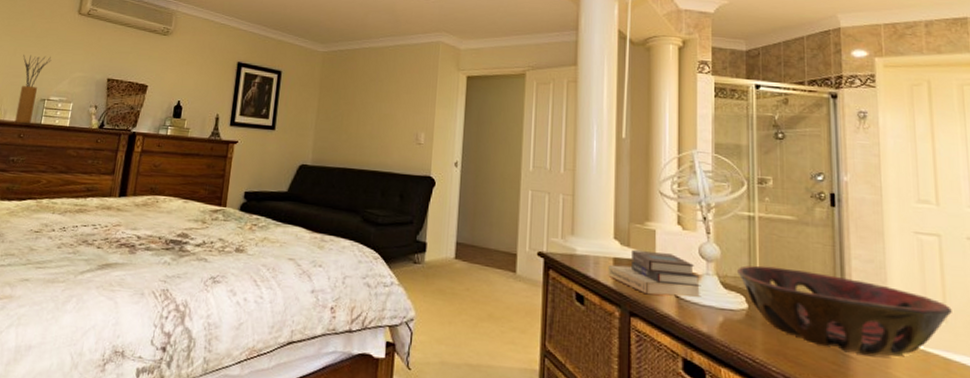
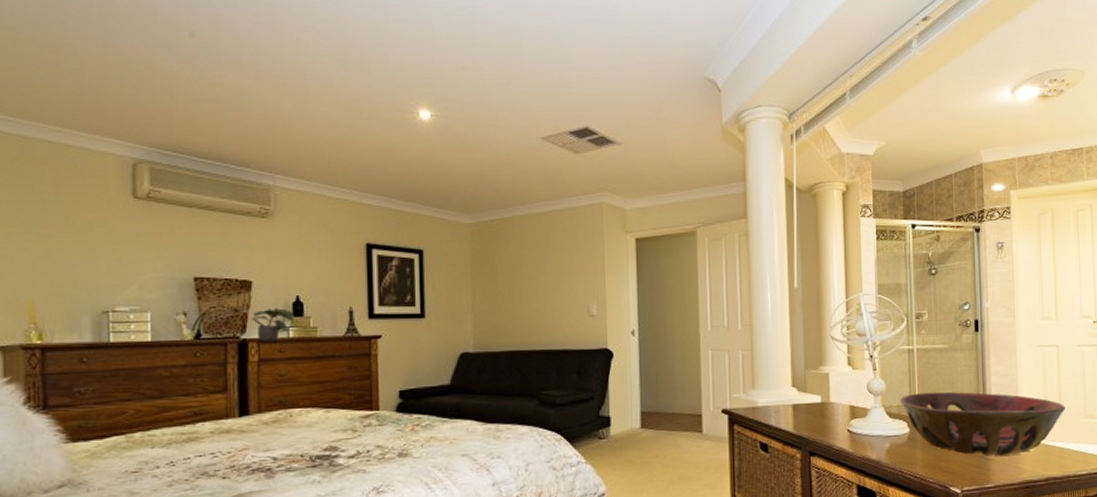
vase: present [14,54,51,124] -> none [61,255,106,345]
potted plant: none [143,109,174,137] -> present [253,308,294,343]
books: present [608,250,701,298] -> none [788,393,871,434]

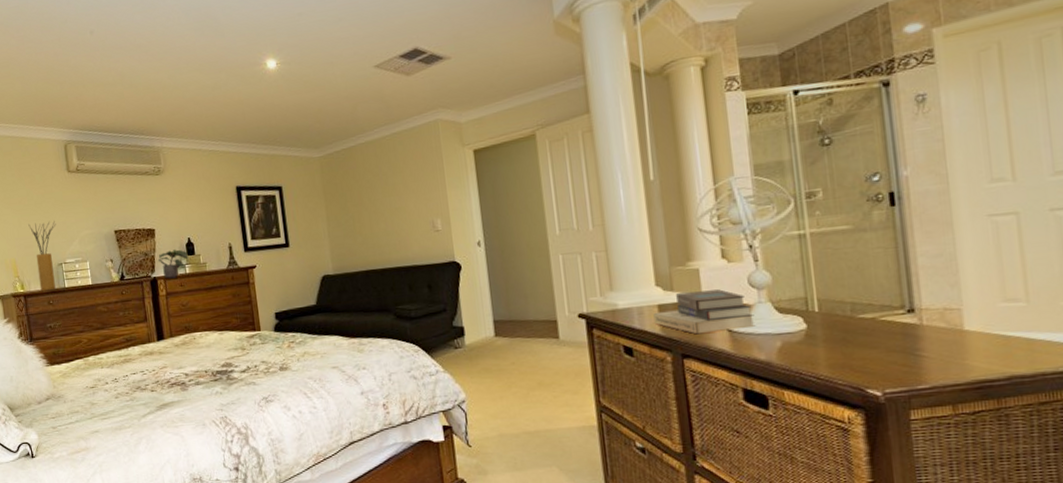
vase: none [61,255,106,345] -> present [28,220,56,292]
books: none [788,393,871,434] -> present [653,289,756,335]
decorative bowl: present [899,391,1065,456] -> none [790,277,1034,352]

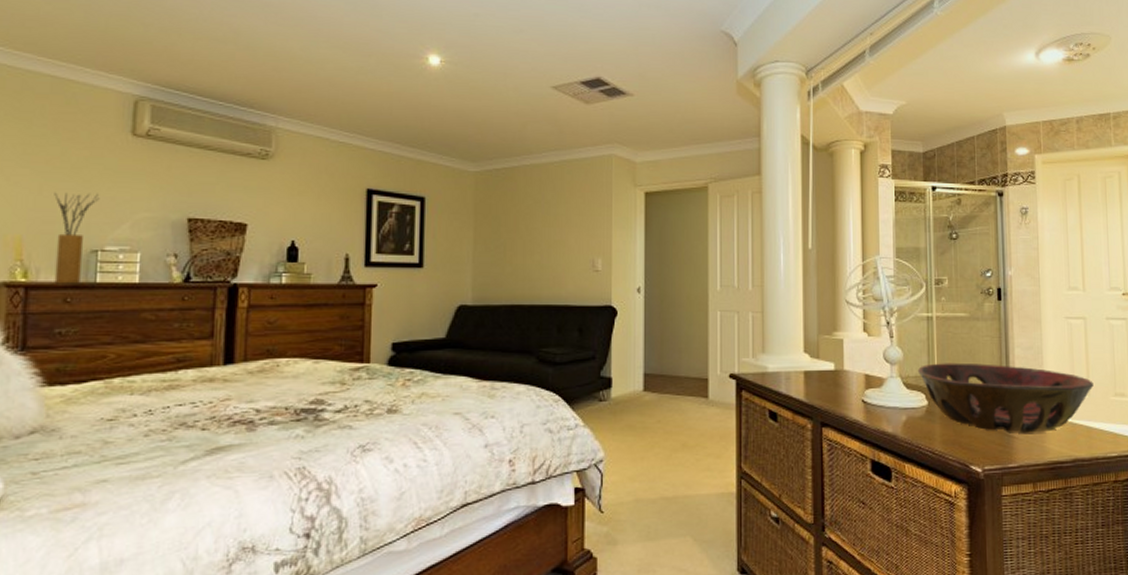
potted plant: present [158,249,189,279] -> none [245,253,288,288]
books: present [653,289,756,335] -> none [799,361,886,404]
decorative bowl: none [790,277,1034,352] -> present [917,362,1094,433]

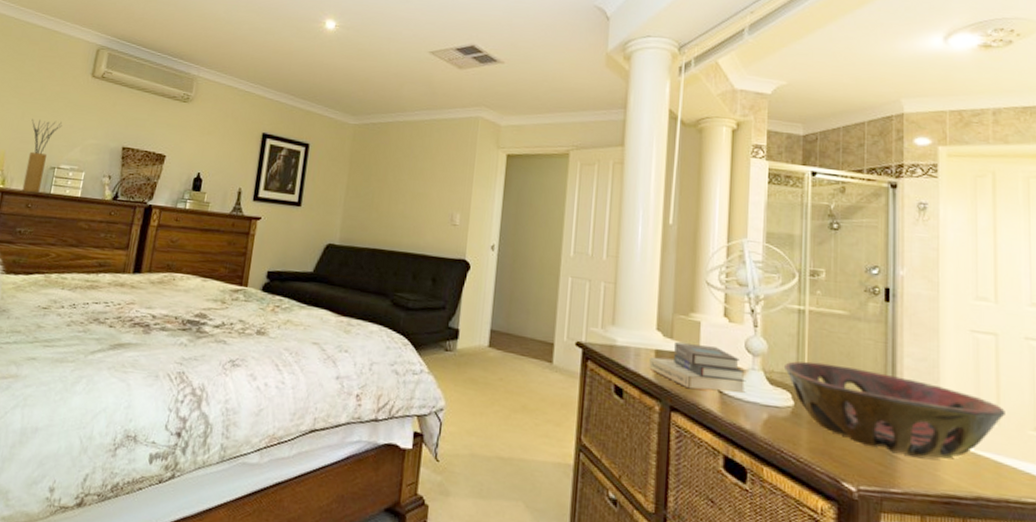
books: none [799,361,886,404] -> present [649,342,746,394]

